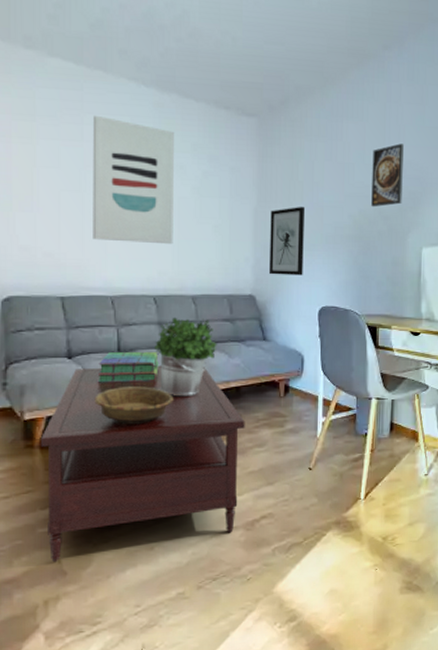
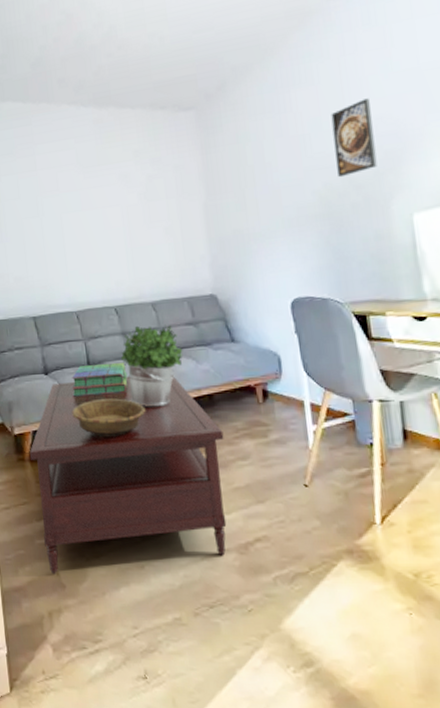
wall art: present [92,115,174,245] -> none [42,143,127,260]
wall art: present [268,207,304,276] -> none [221,192,267,271]

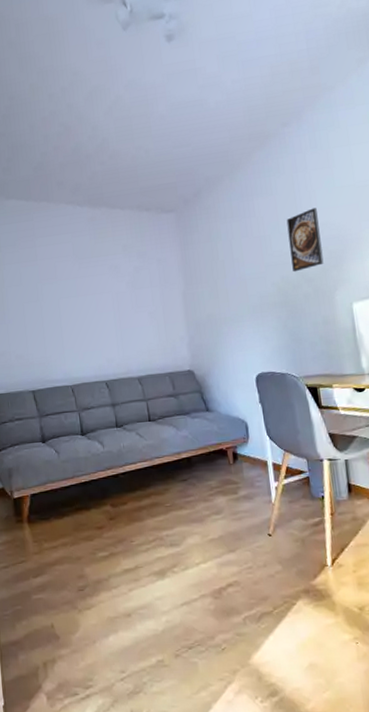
coffee table: present [29,374,227,574] -> none [27,440,203,627]
stack of books: present [71,362,128,397] -> none [67,430,117,462]
decorative bowl: present [72,398,146,437] -> none [67,463,133,498]
potted plant: present [121,324,183,407] -> none [111,396,165,470]

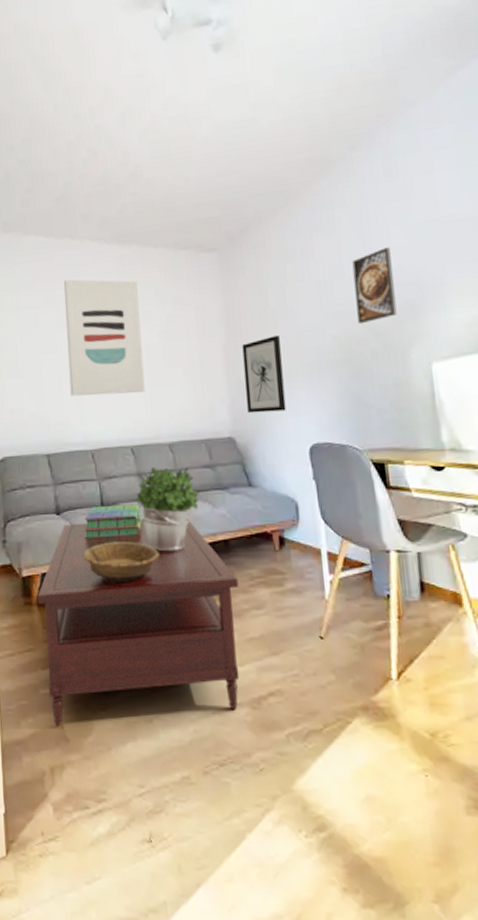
coffee table: none [27,440,203,627] -> present [37,518,240,727]
wall art: none [42,237,117,339] -> present [63,279,145,396]
stack of books: none [67,430,117,462] -> present [84,503,142,539]
decorative bowl: none [67,463,133,498] -> present [83,541,160,581]
potted plant: none [111,396,165,470] -> present [136,466,199,552]
wall art: none [198,283,236,350] -> present [242,336,286,414]

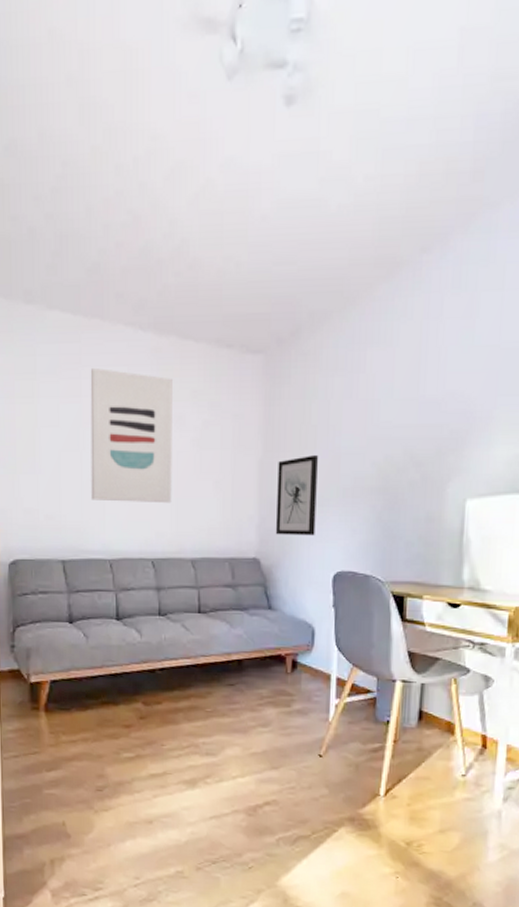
coffee table: present [37,518,240,727] -> none [45,633,248,824]
decorative bowl: present [83,541,160,581] -> none [94,654,172,693]
stack of books: present [84,503,142,539] -> none [97,617,157,650]
potted plant: present [136,466,199,552] -> none [153,582,218,667]
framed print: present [352,247,397,325] -> none [400,370,445,452]

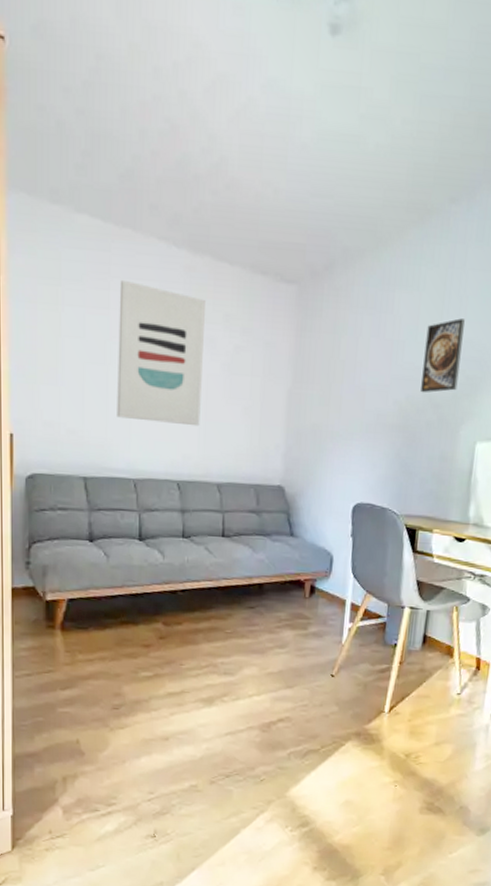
wall art: present [275,456,318,536] -> none [300,389,344,467]
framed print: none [400,370,445,452] -> present [421,318,465,393]

